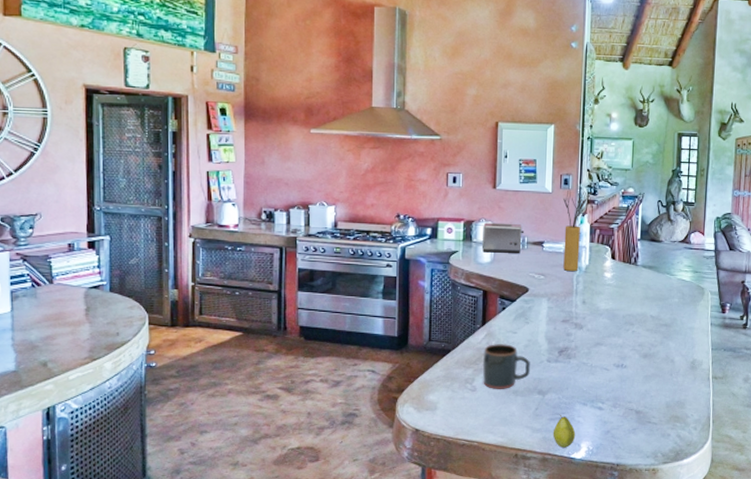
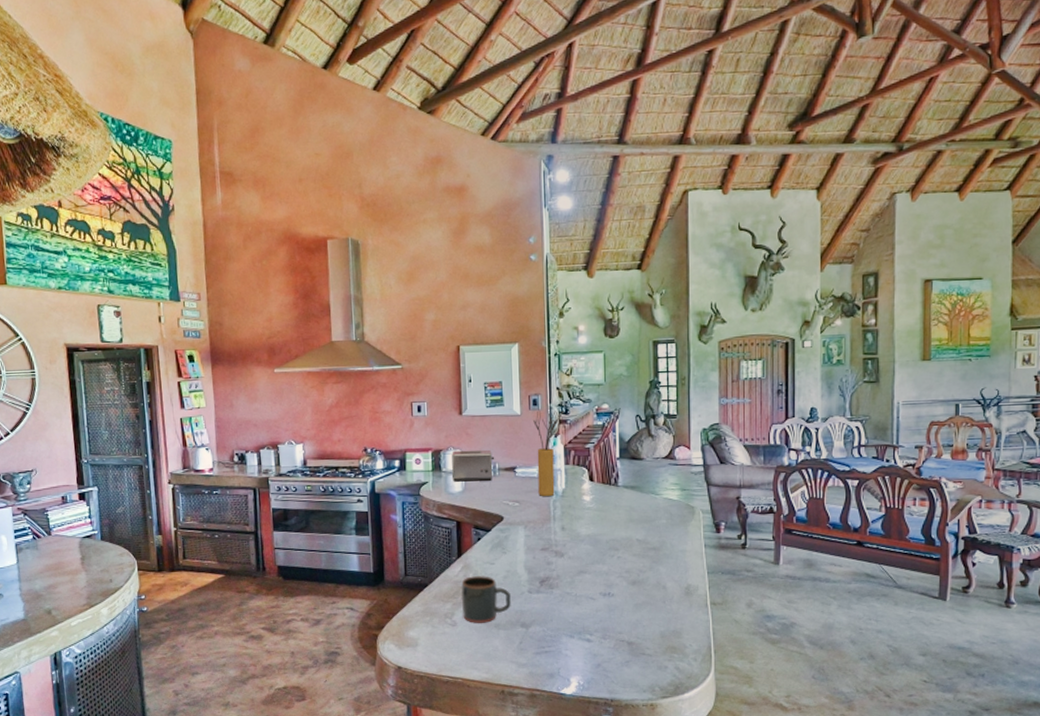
fruit: present [552,414,576,448] -> none [539,647,564,683]

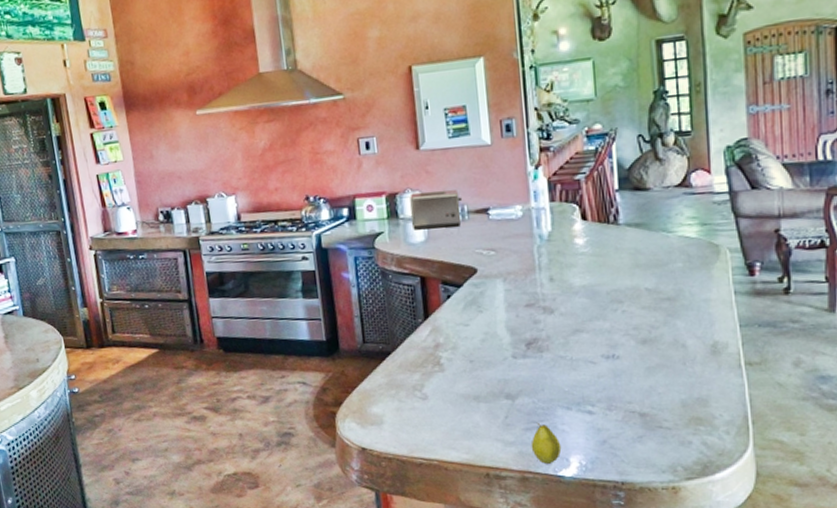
mug: present [461,576,511,623] -> none [431,340,492,396]
vase: present [533,406,564,497] -> none [507,131,545,243]
fruit: none [539,647,564,683] -> present [530,422,562,464]

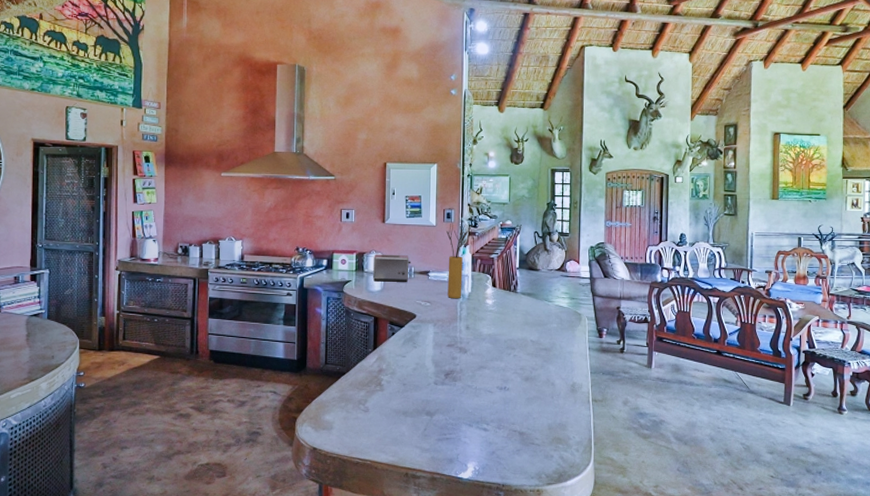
vase: none [507,131,545,243] -> present [446,219,473,299]
fruit: present [530,422,562,464] -> none [440,435,463,467]

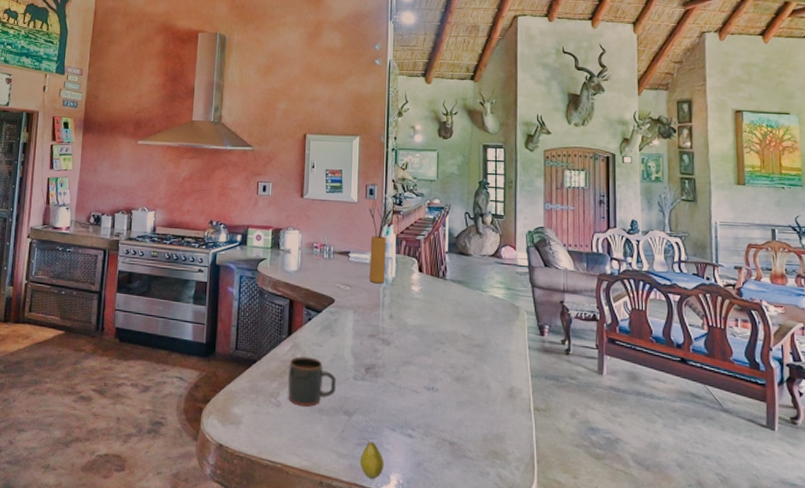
toaster: present [372,254,411,282] -> none [288,231,331,263]
mug: none [374,367,418,410] -> present [287,356,336,407]
fruit: none [440,435,463,467] -> present [359,439,385,479]

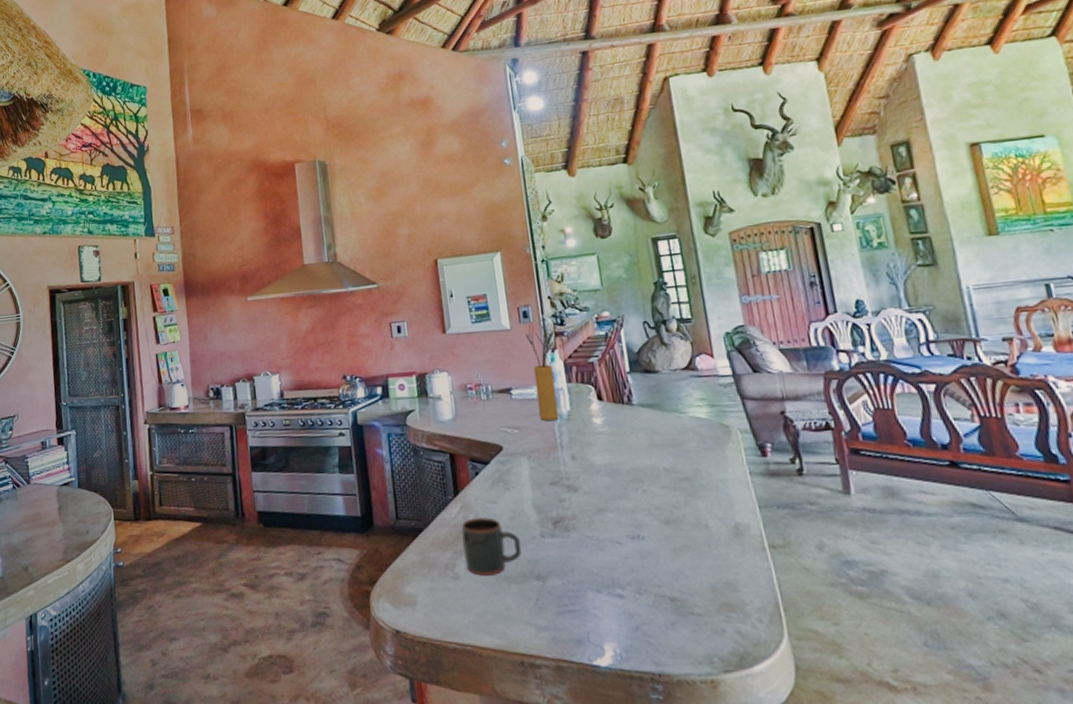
fruit: present [359,439,385,479] -> none [563,605,595,652]

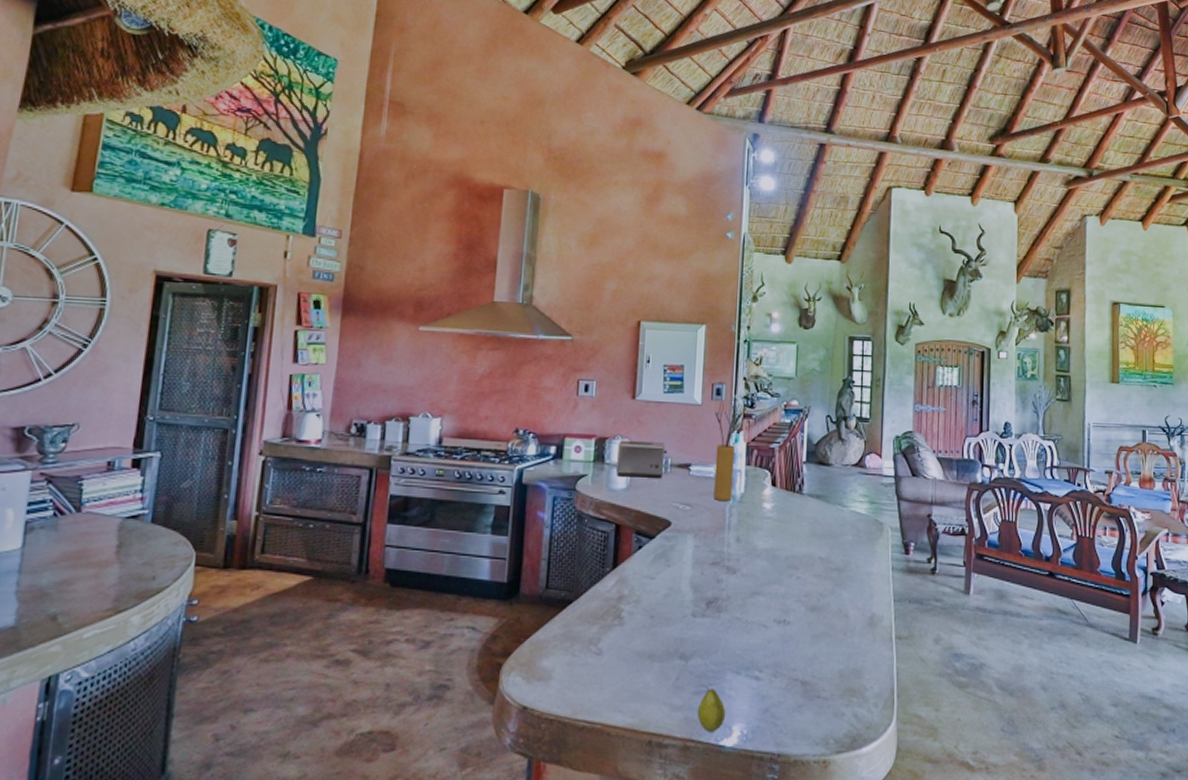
toaster: none [438,370,487,409] -> present [615,440,668,478]
mug: present [461,517,522,576] -> none [610,593,671,652]
fruit: none [563,605,595,652] -> present [697,686,726,732]

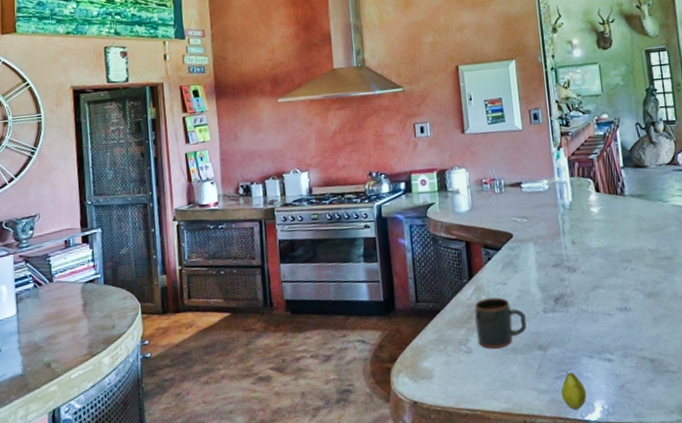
mug: none [610,593,671,652] -> present [474,297,527,349]
toaster: present [615,440,668,478] -> none [457,166,500,201]
vase: present [713,397,749,502] -> none [535,119,565,211]

